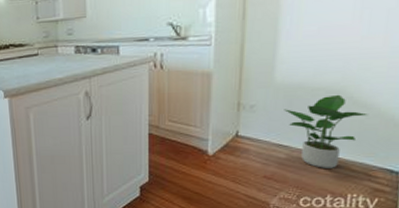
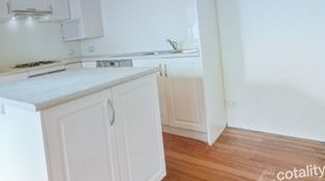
potted plant: present [284,94,368,168] -> none [255,89,307,147]

